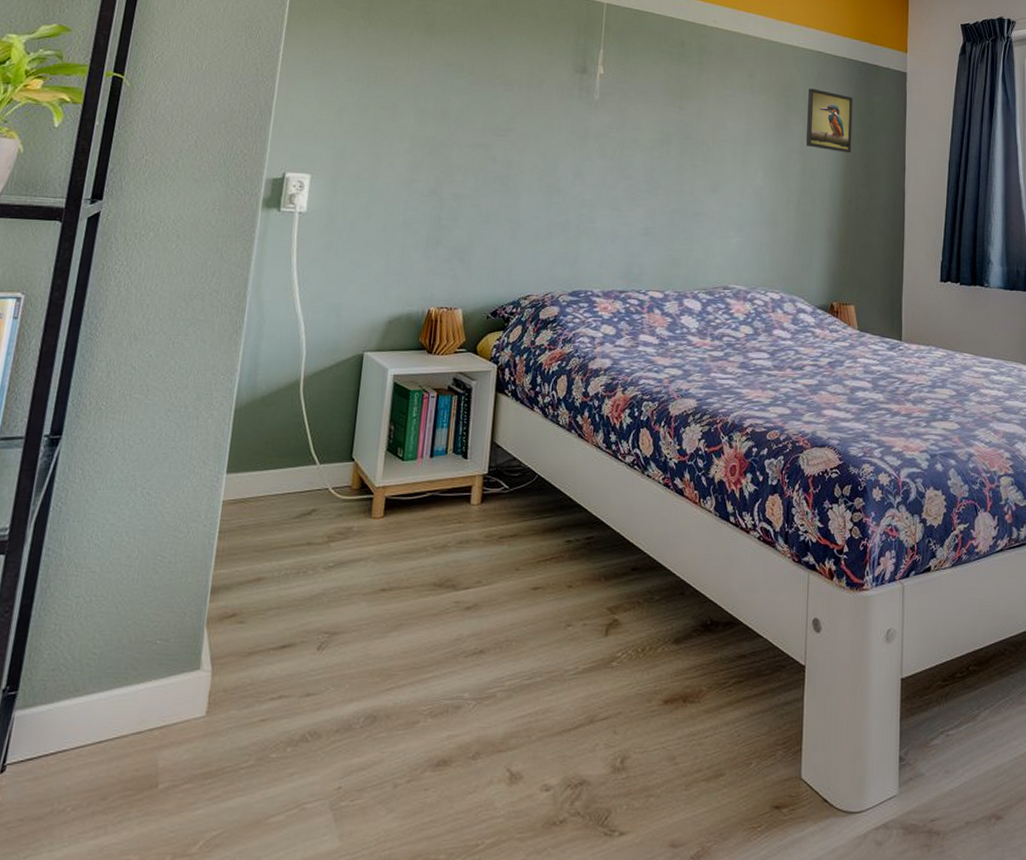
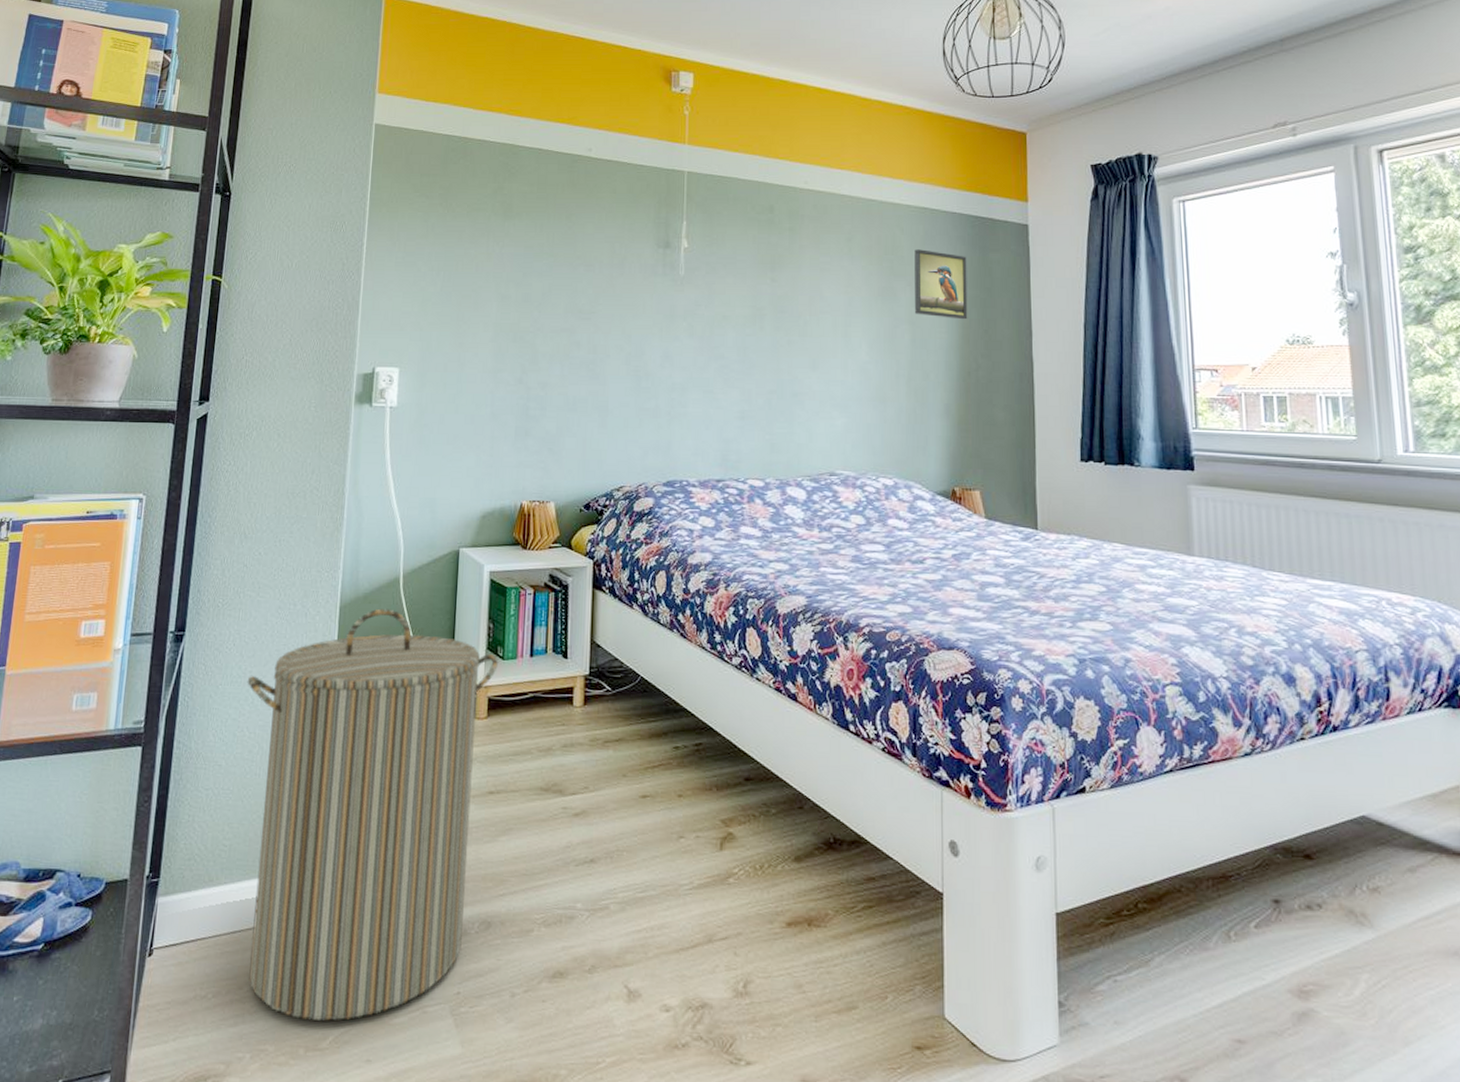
laundry hamper: none [114,411,398,826] -> present [247,608,498,1021]

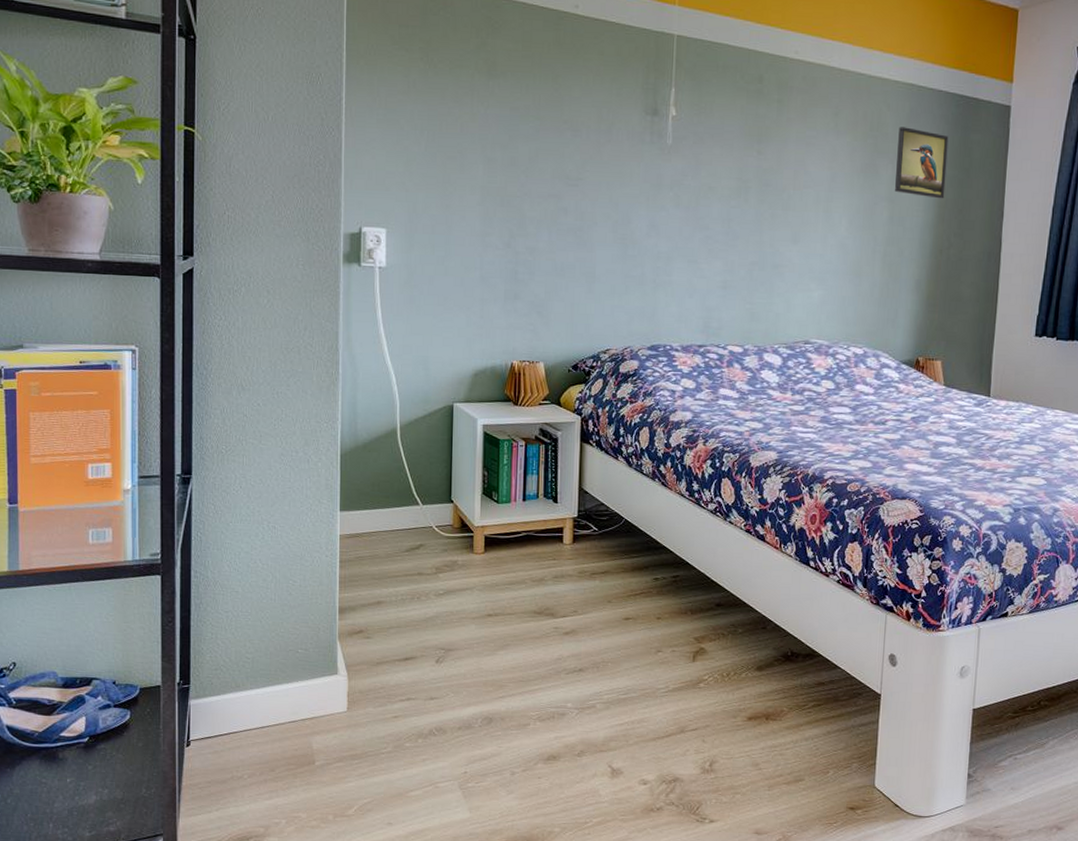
laundry hamper: present [247,608,498,1021] -> none [256,456,493,794]

